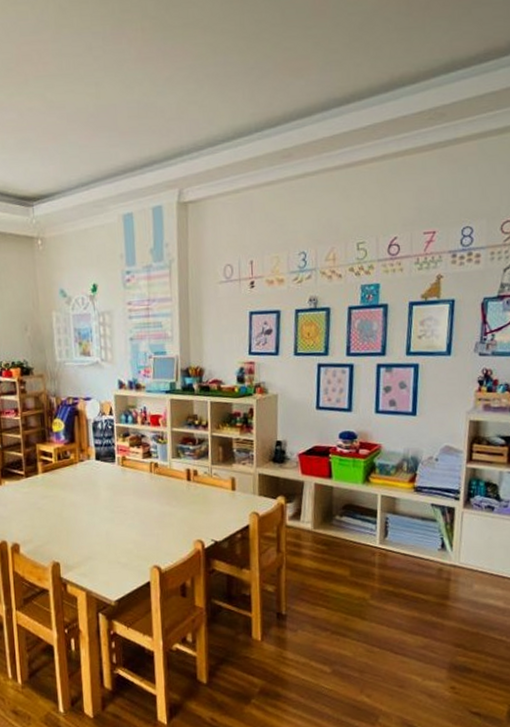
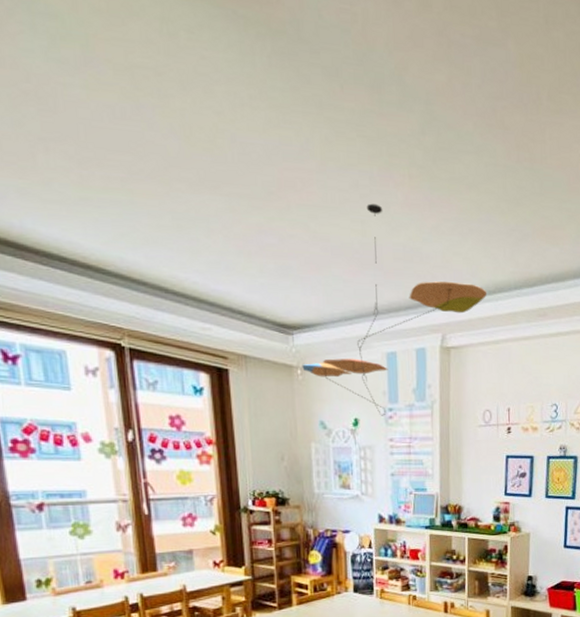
ceiling mobile: none [42,63,226,280] -> present [302,203,487,416]

